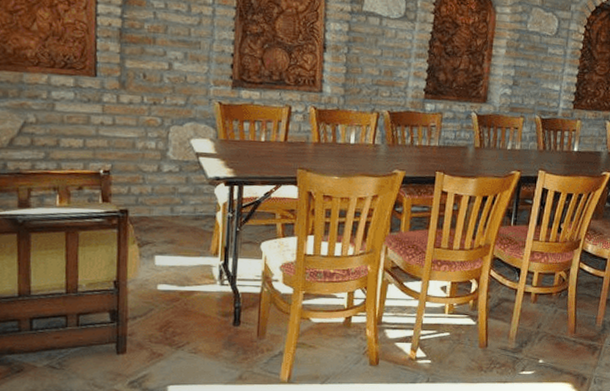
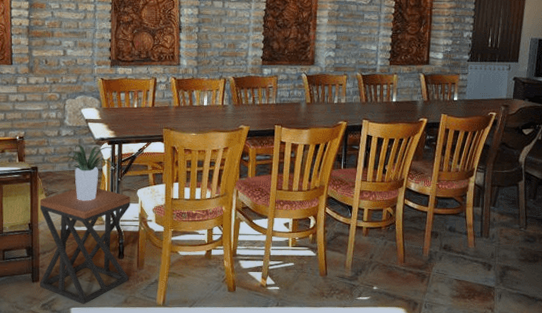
stool: none [127,238,252,381] -> present [40,187,131,304]
potted plant: none [152,183,234,255] -> present [55,144,115,201]

